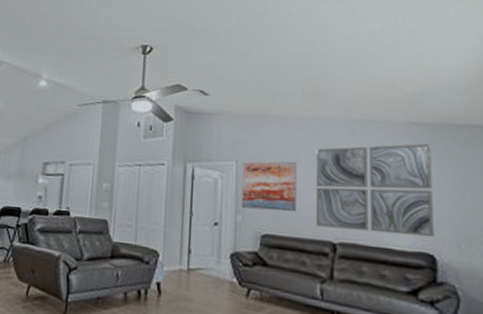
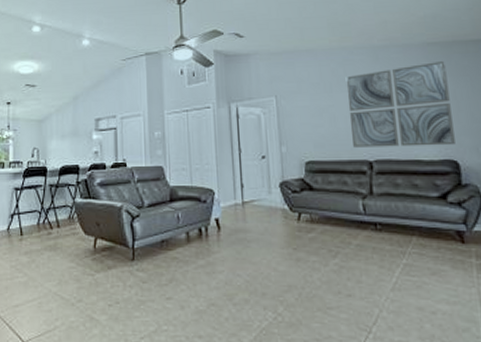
wall art: present [241,161,297,212] -> none [281,90,334,139]

